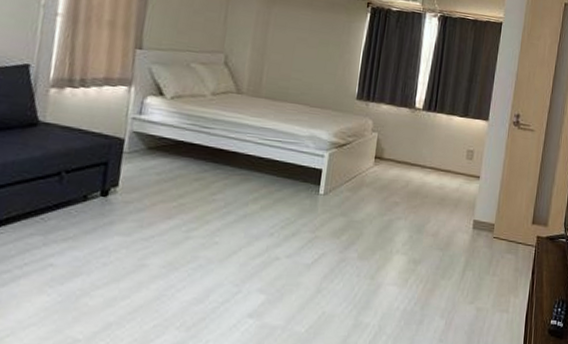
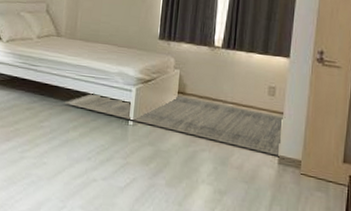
rug: none [243,159,482,221] -> present [64,92,286,156]

